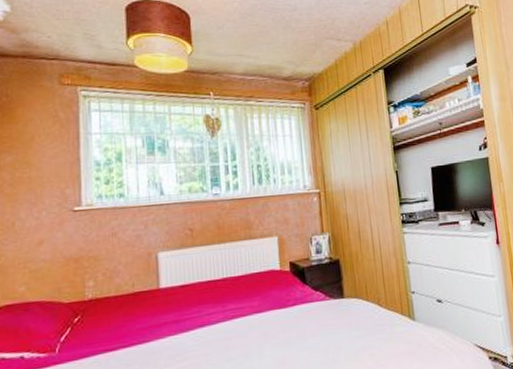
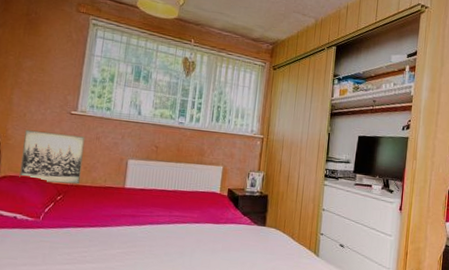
wall art: none [16,235,102,305] -> present [19,129,85,185]

